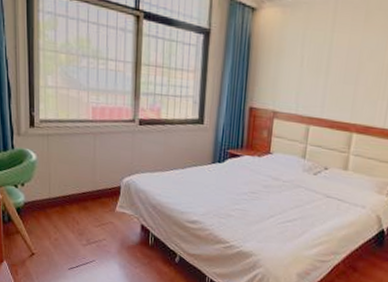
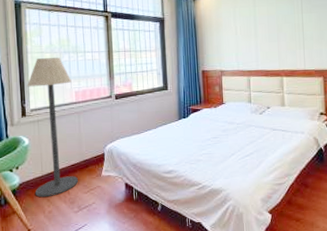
floor lamp: none [37,58,89,223] -> present [27,57,78,198]

